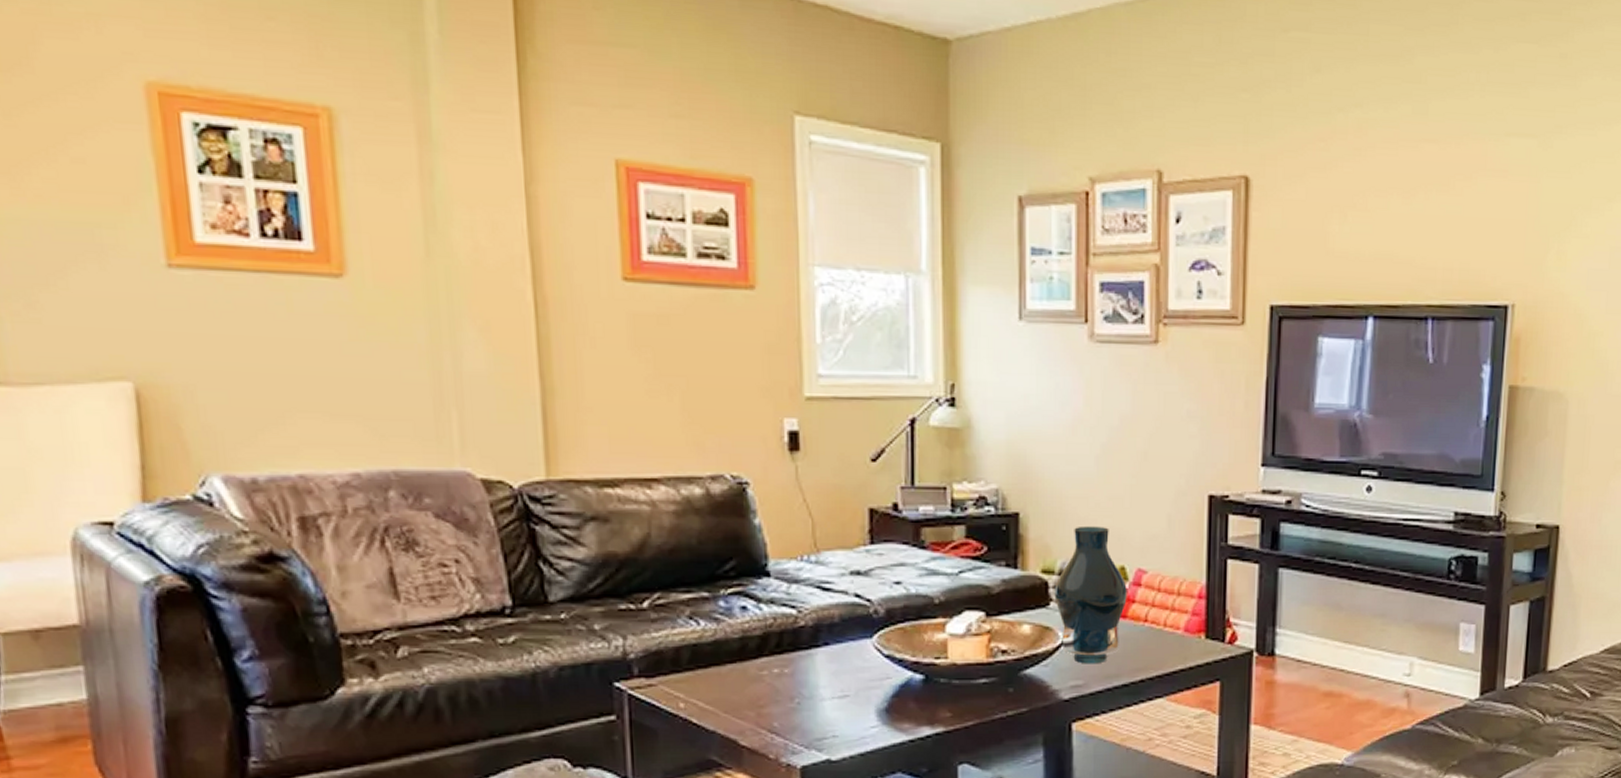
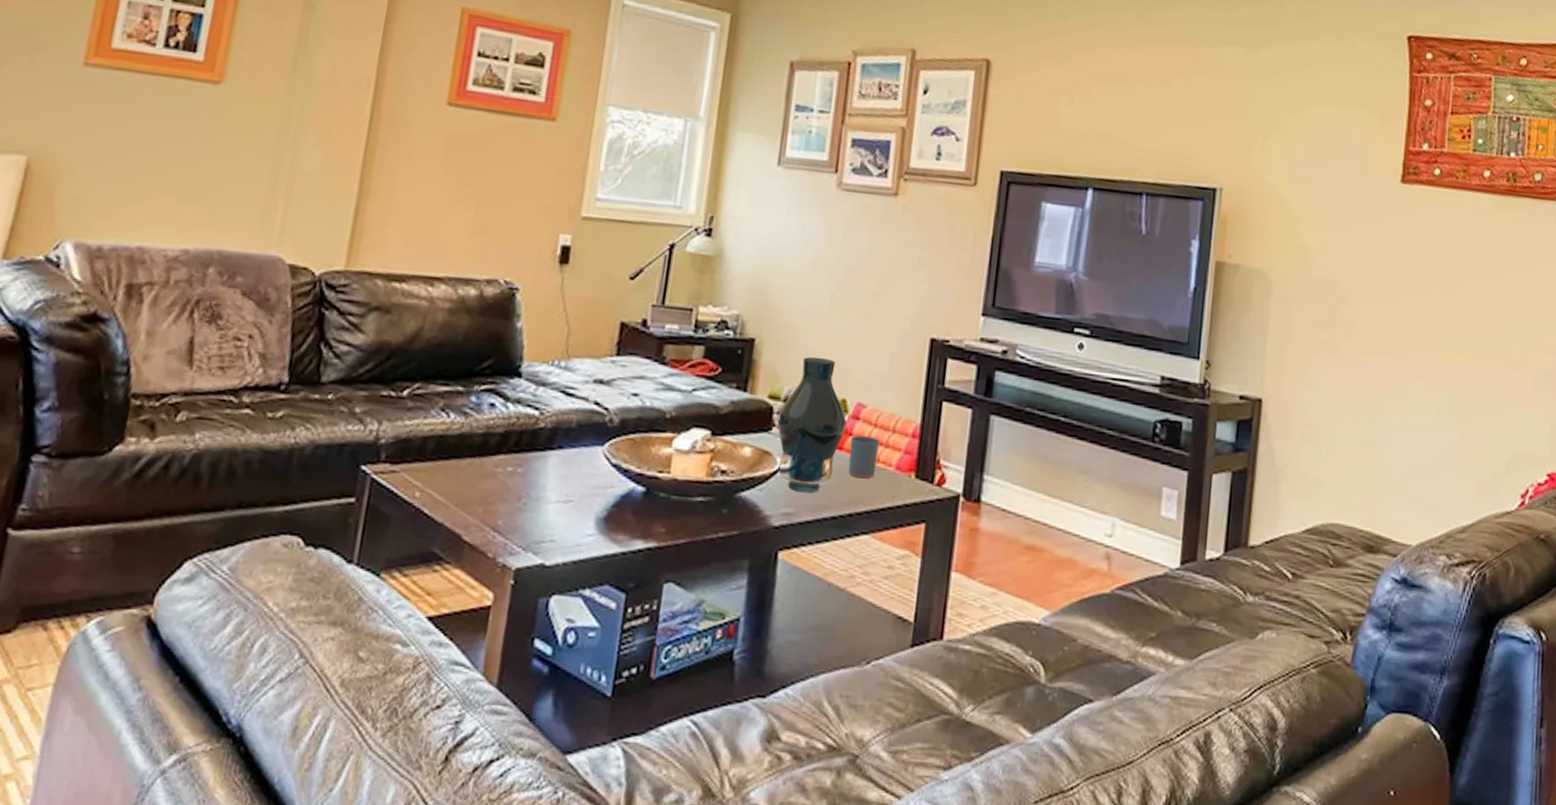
mug: none [1134,601,1165,644] -> present [848,435,880,479]

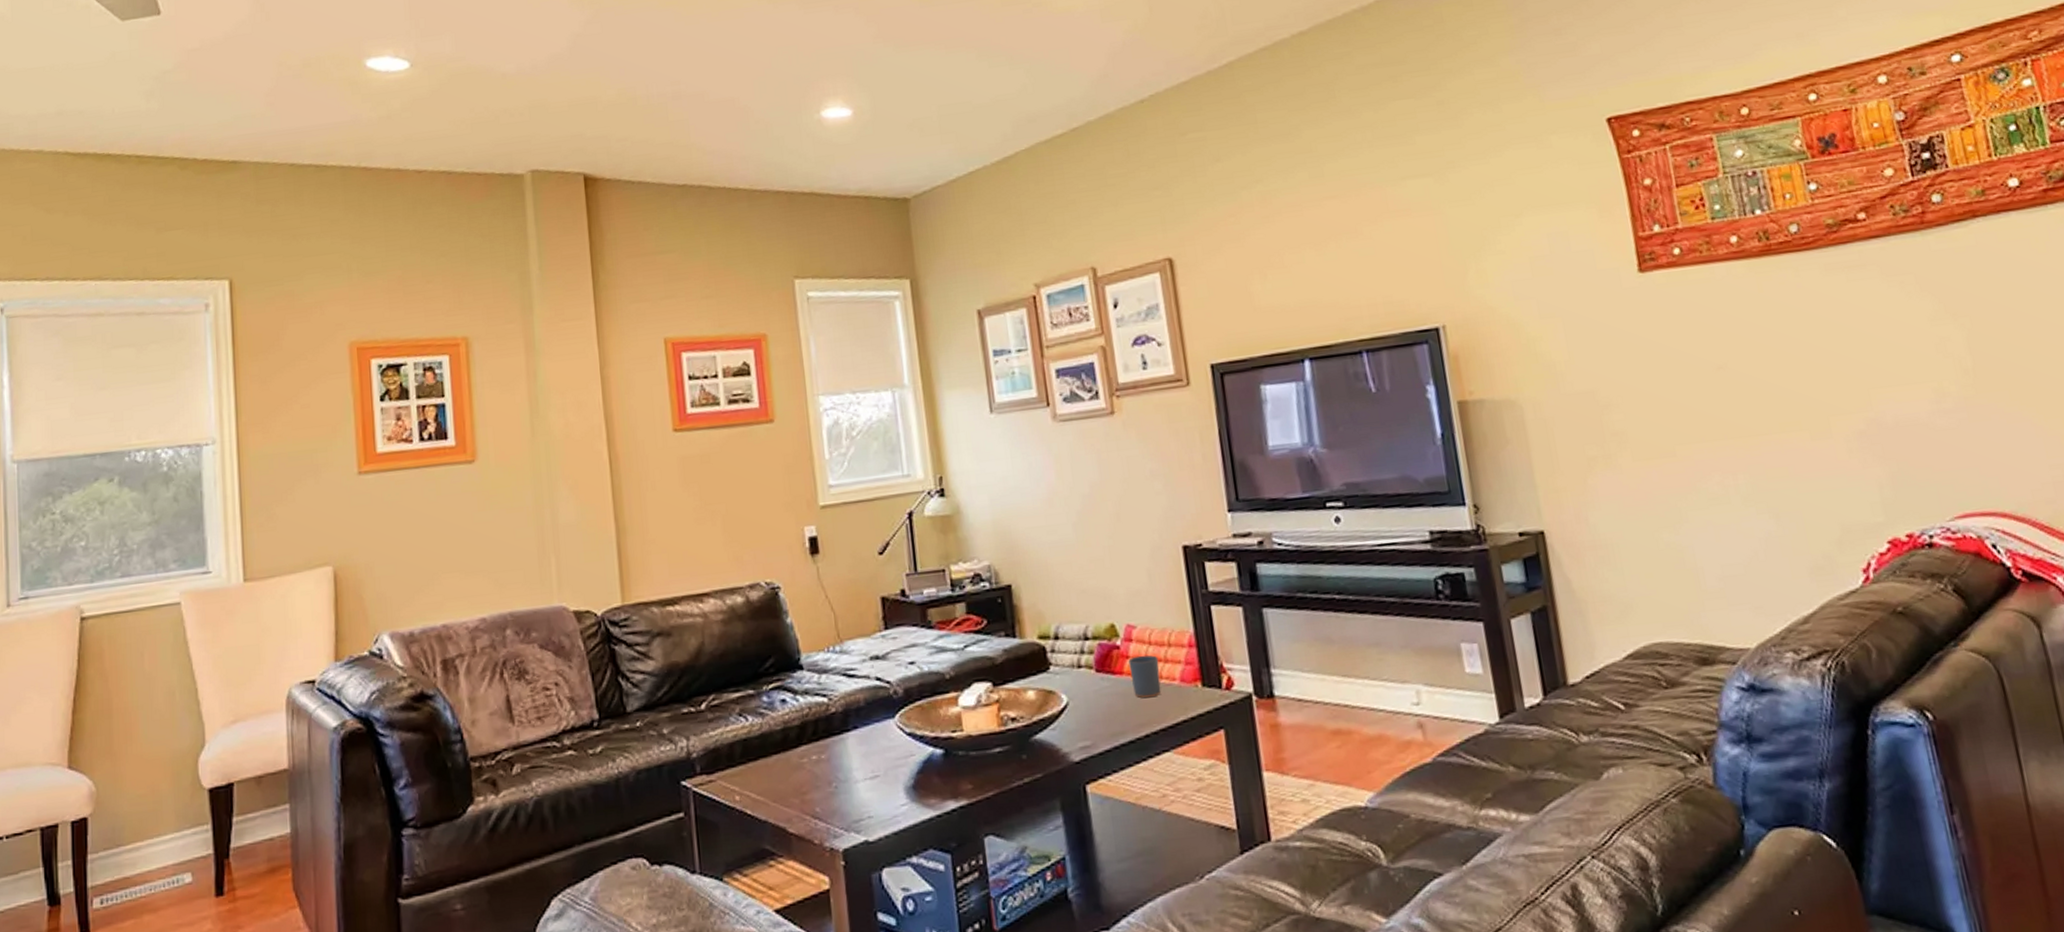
vase: present [777,356,846,493] -> none [1052,588,1121,724]

